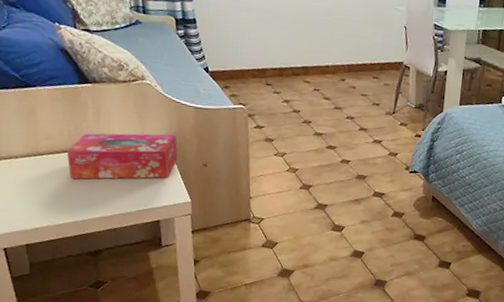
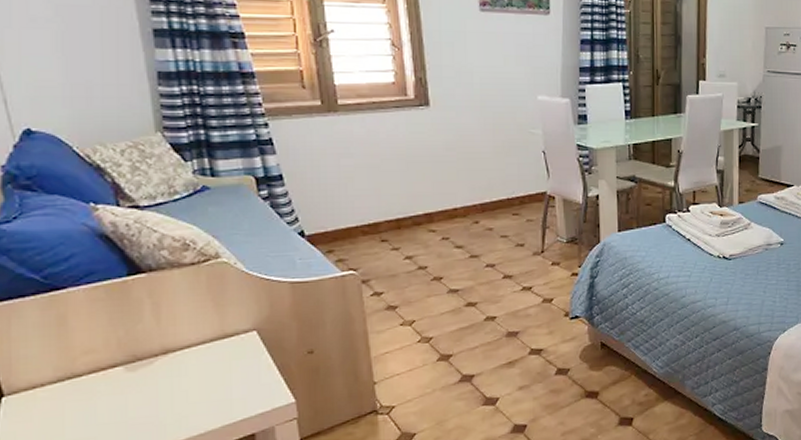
tissue box: present [66,133,178,179] -> none [116,321,273,401]

